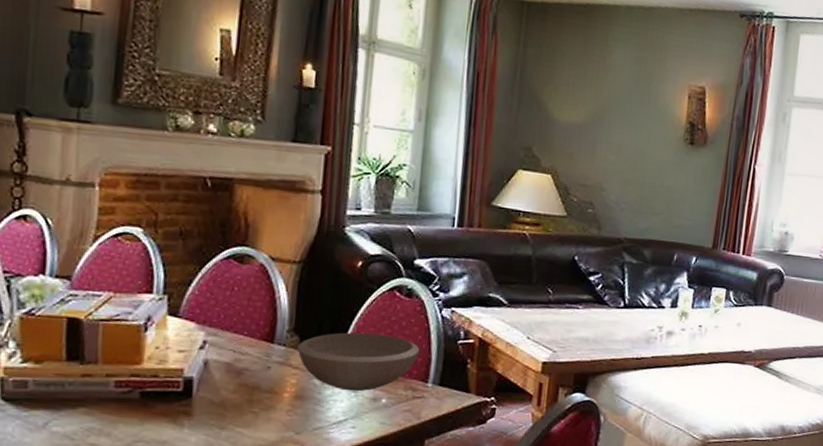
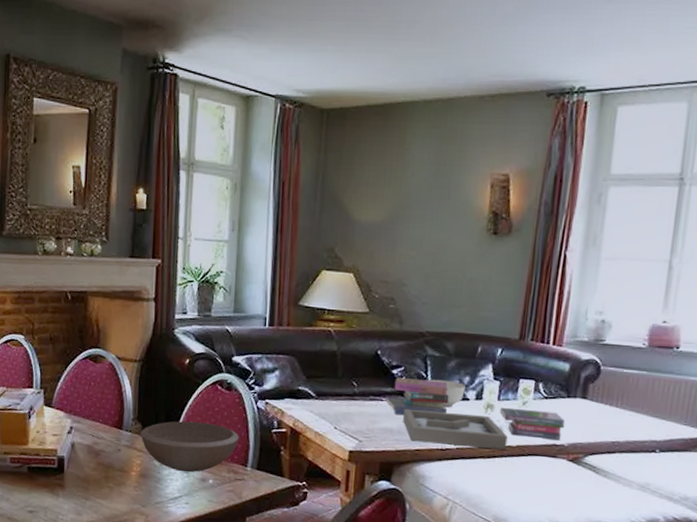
books: none [582,284,646,323] -> present [386,377,449,415]
decorative tray: none [599,316,700,357] -> present [403,408,508,449]
bowl: none [623,286,663,316] -> present [426,379,467,408]
books: none [692,314,752,347] -> present [499,407,565,441]

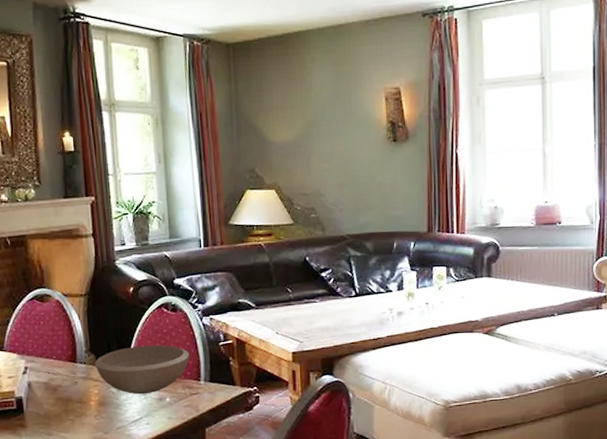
books: present [386,377,449,415] -> none [319,277,375,313]
decorative tray: present [403,408,508,449] -> none [336,304,430,336]
bowl: present [426,379,467,408] -> none [352,276,388,301]
books: present [499,407,565,441] -> none [419,292,476,318]

